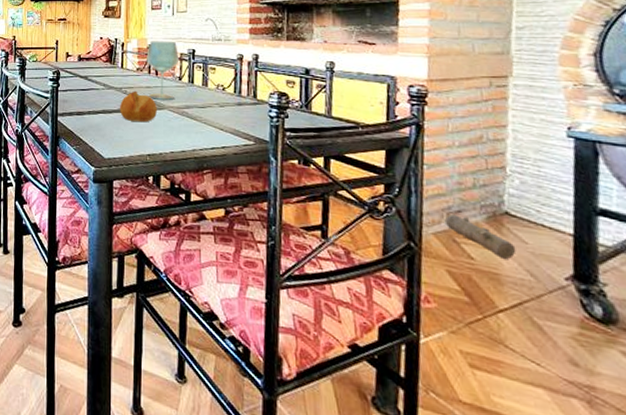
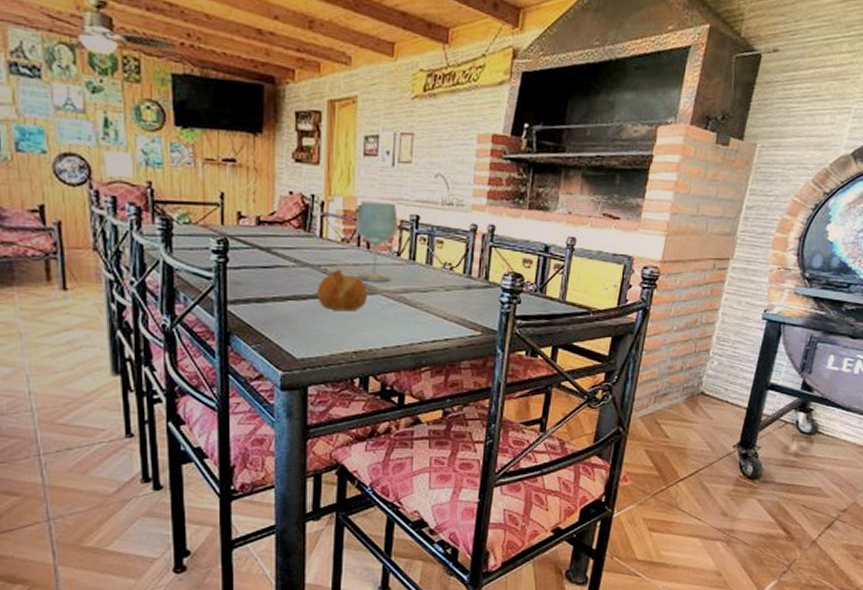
decorative log: present [445,215,517,259] -> none [652,398,703,434]

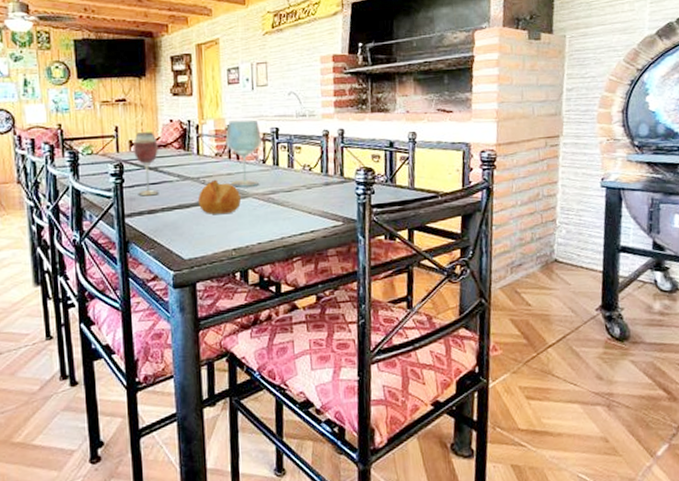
wineglass: none [241,203,273,282] -> present [132,132,159,196]

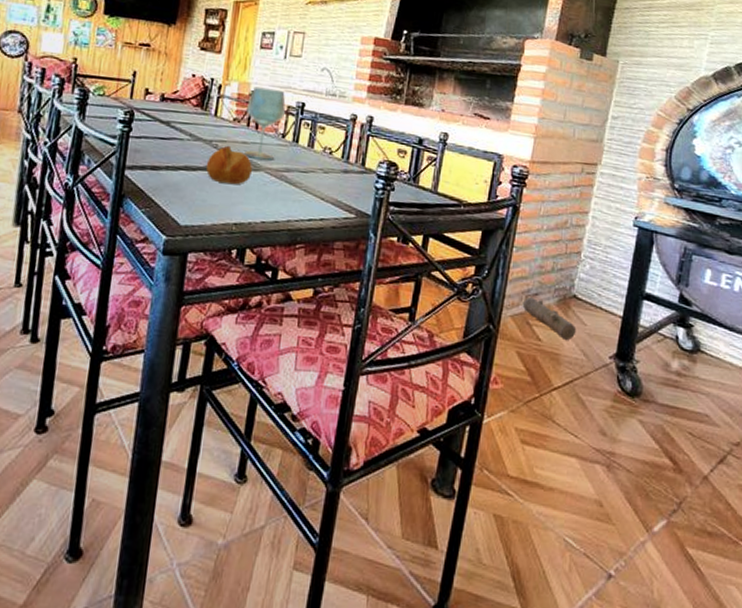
wineglass: present [132,132,159,196] -> none [144,81,176,151]
decorative log: none [510,268,562,301] -> present [523,297,577,340]

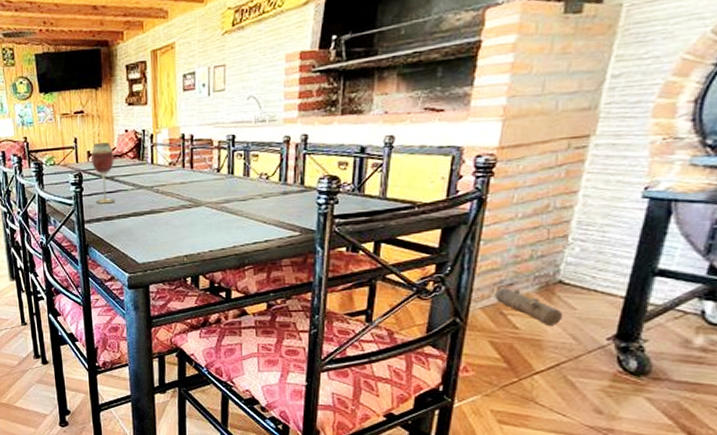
wineglass: none [144,81,176,151] -> present [90,142,115,204]
bread roll: present [205,145,253,185] -> none [151,188,195,222]
wine glass: present [244,86,286,161] -> none [180,127,218,196]

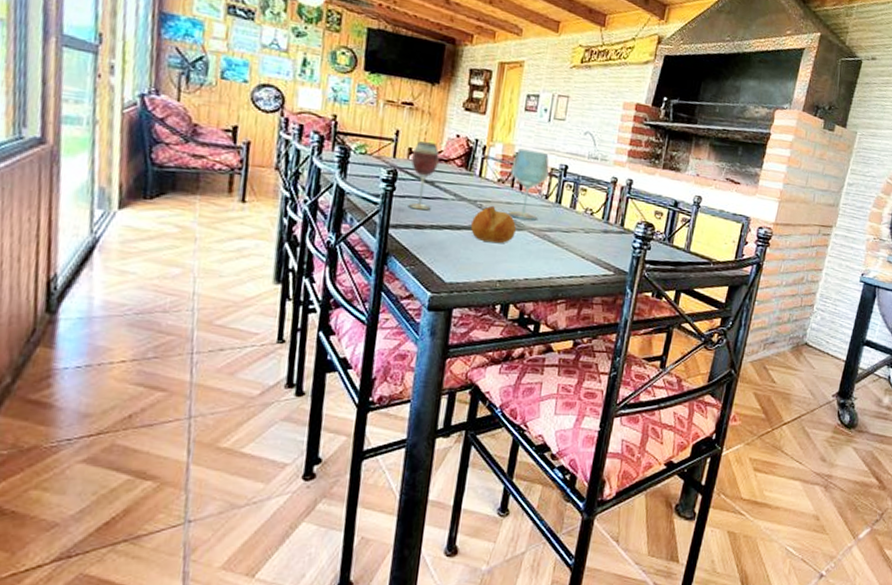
bread roll: none [151,188,195,222] -> present [470,205,517,244]
wine glass: none [180,127,218,196] -> present [508,148,550,221]
decorative log: present [496,288,563,325] -> none [762,345,806,381]

